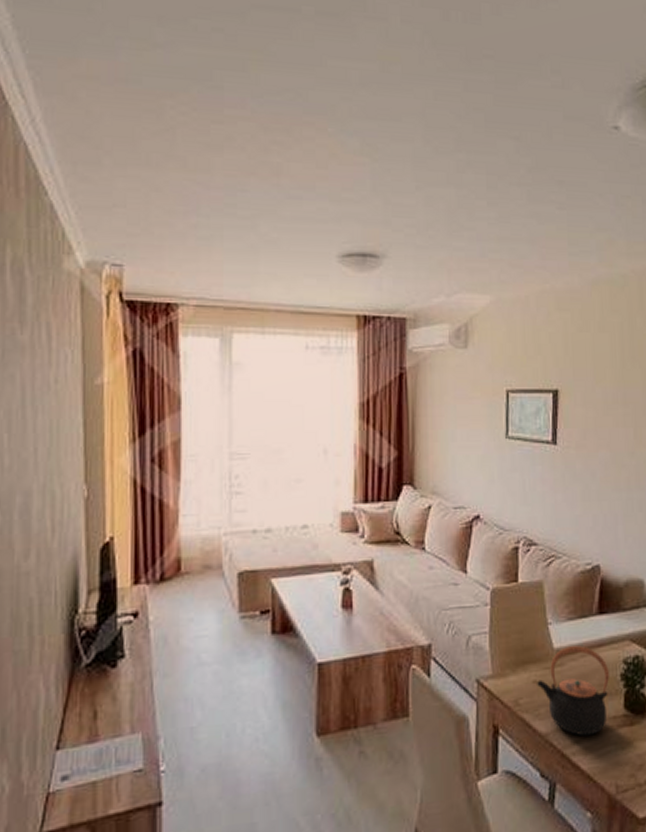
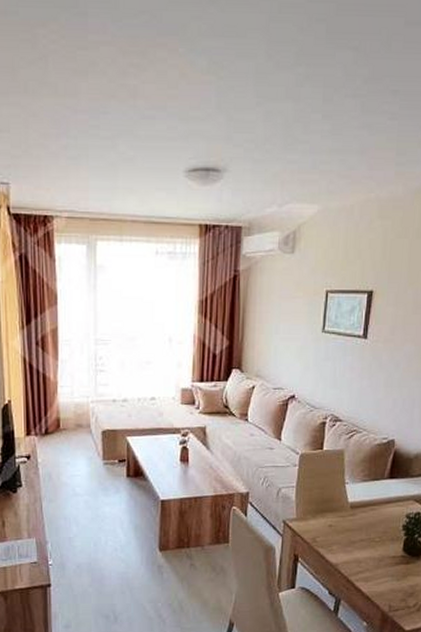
teapot: present [535,646,609,736] -> none [331,502,393,568]

